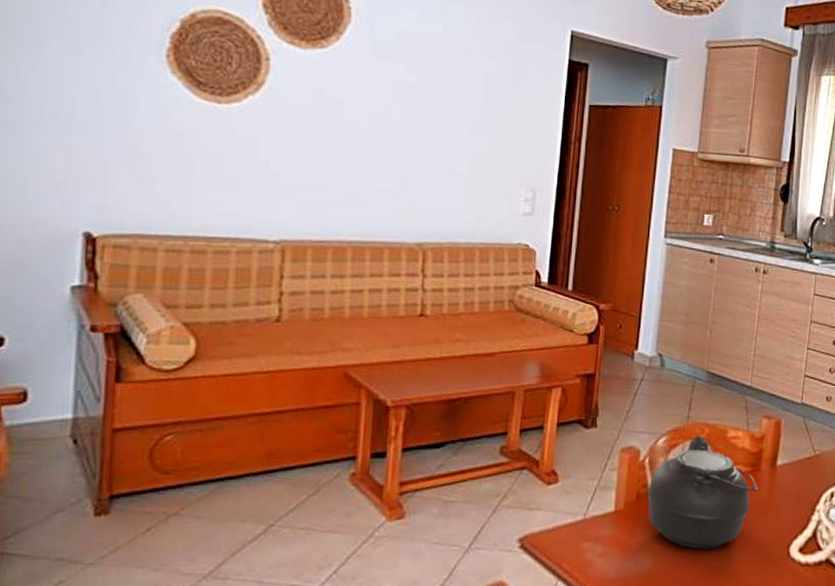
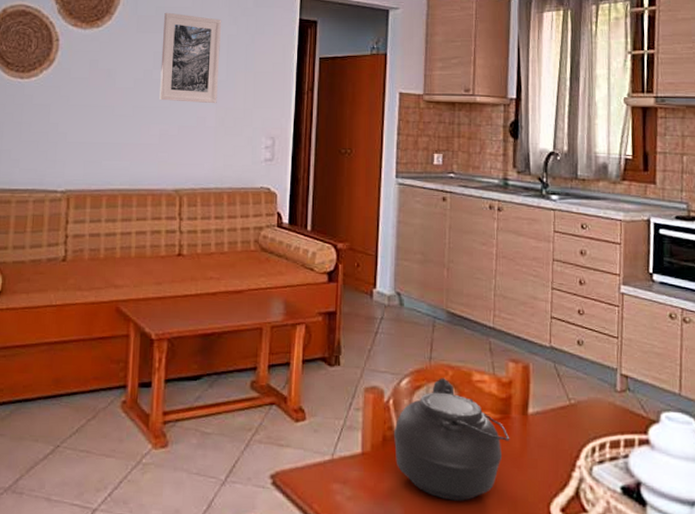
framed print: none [400,37,479,149] -> present [159,12,222,104]

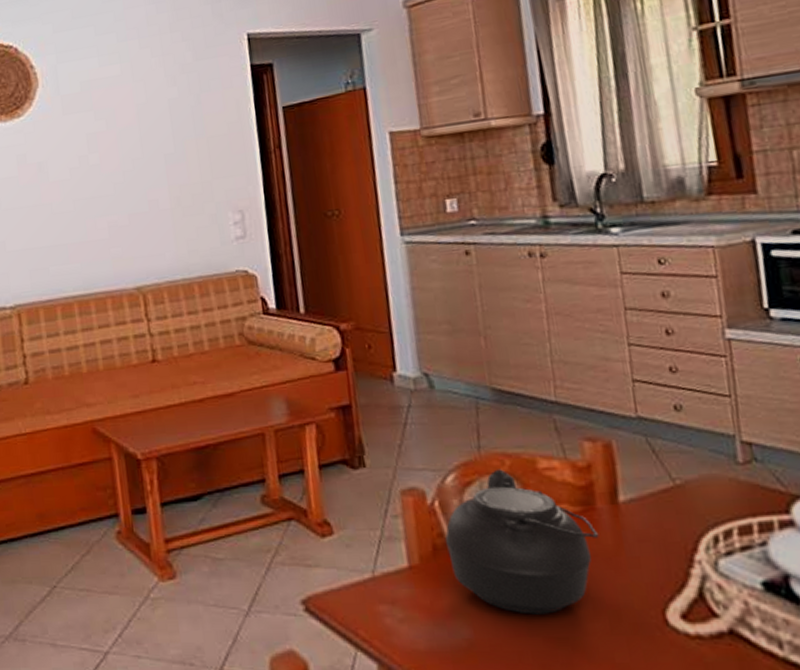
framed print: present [159,12,222,104] -> none [91,82,168,189]

